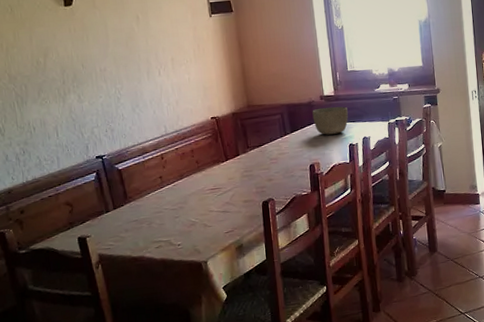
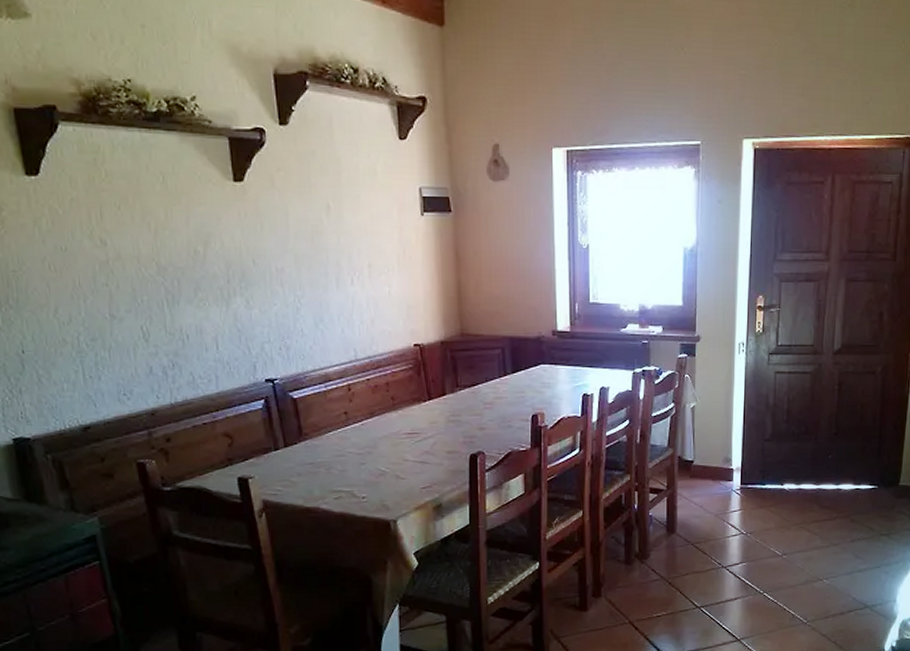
bowl: present [312,106,348,135] -> none [541,345,585,380]

